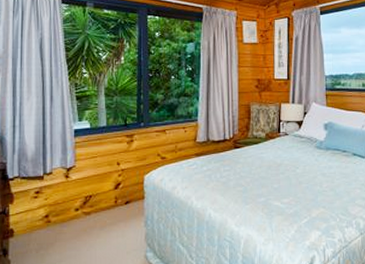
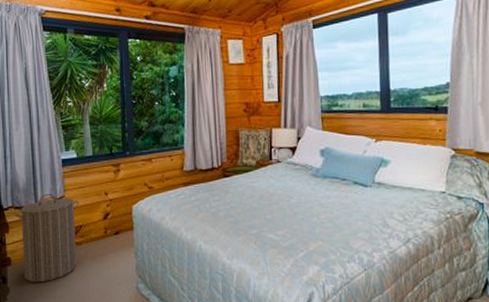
laundry hamper: none [20,163,91,255] -> present [14,193,80,283]

